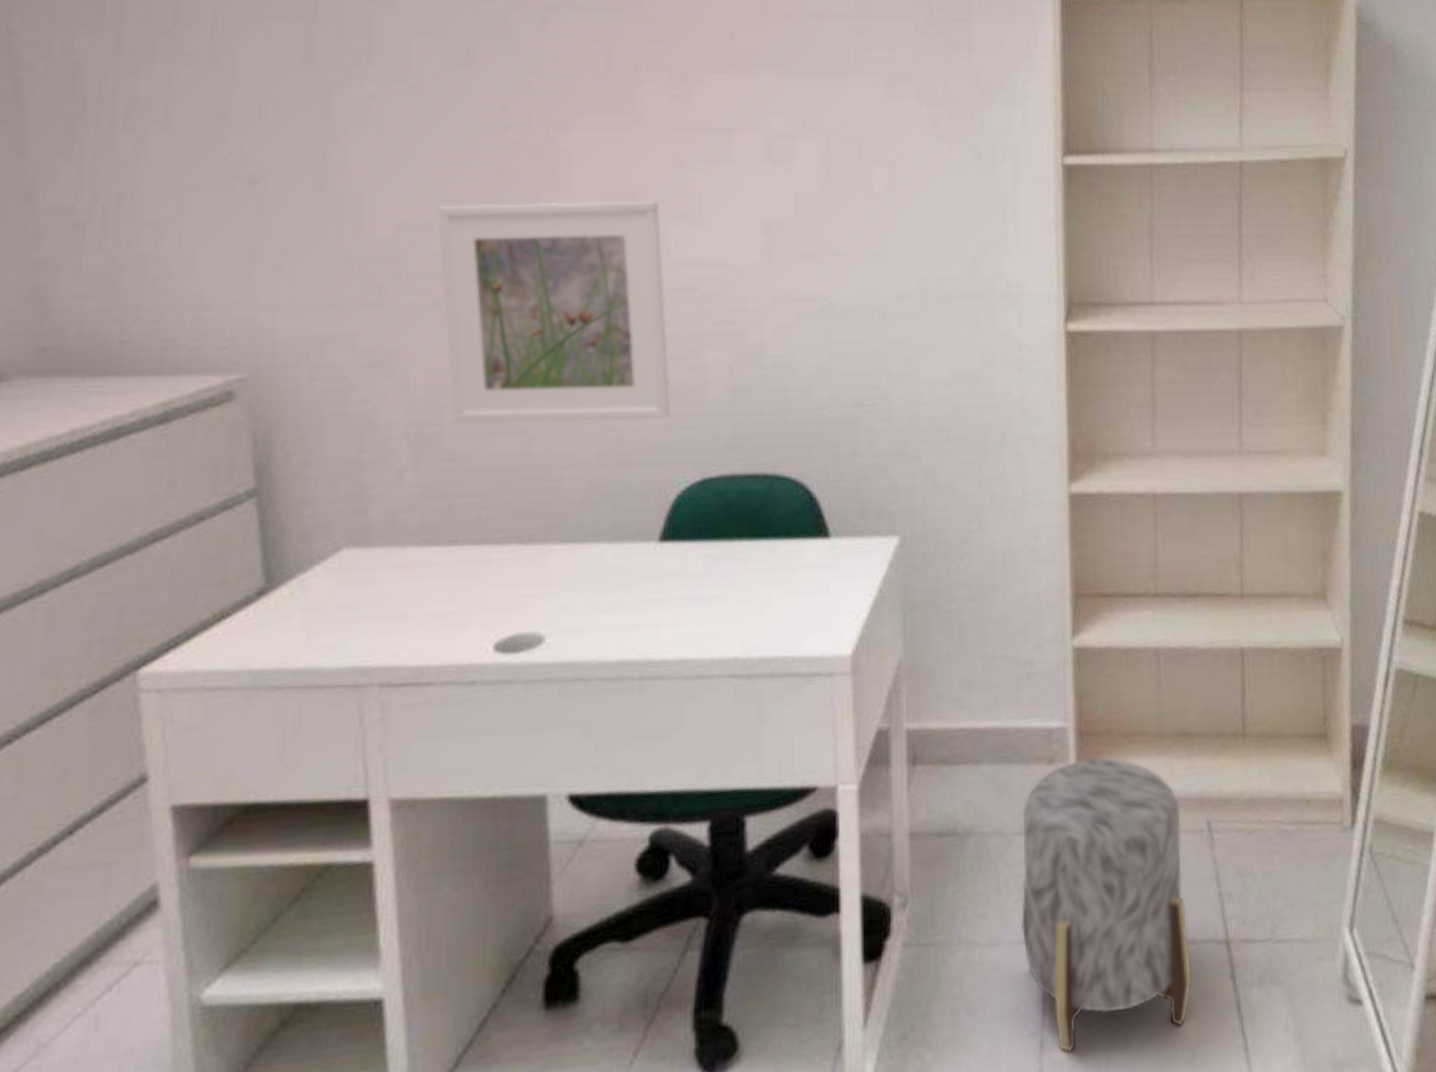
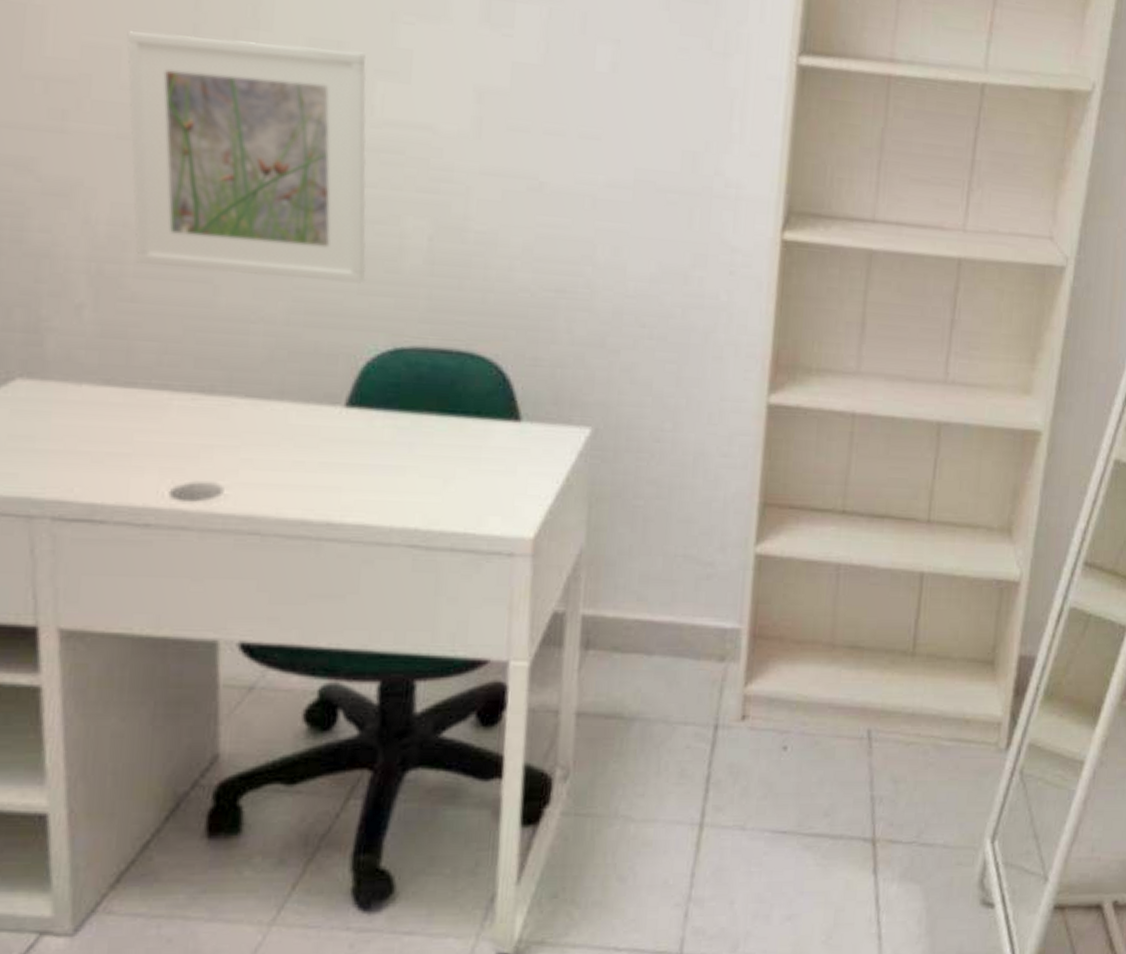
stool: present [1021,757,1192,1053] -> none [677,660,844,924]

